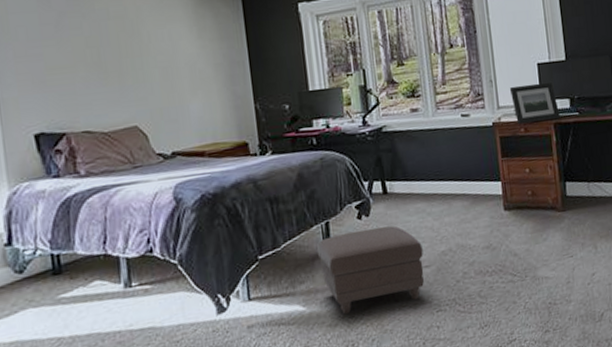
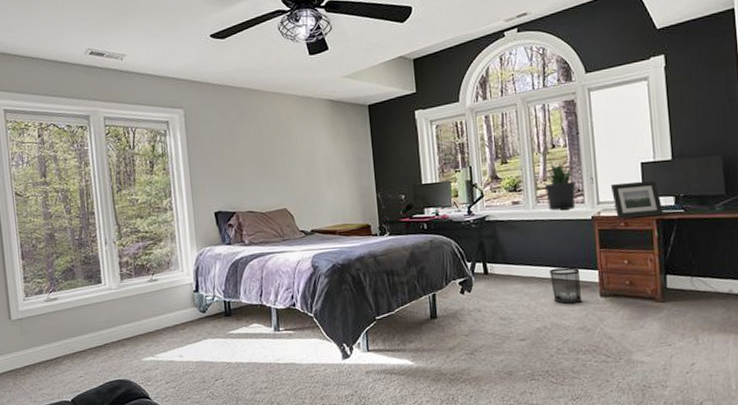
ottoman: present [316,225,424,315] -> none [424,301,520,373]
planter: none [443,62,477,118] -> present [544,161,576,211]
waste bin: none [453,180,486,222] -> present [550,267,581,304]

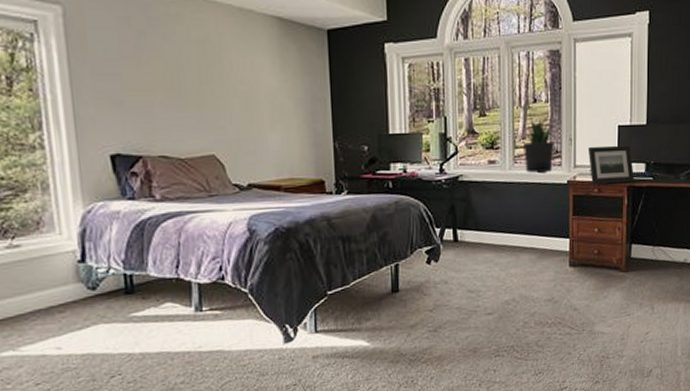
waste bin: present [550,267,581,304] -> none [522,235,552,274]

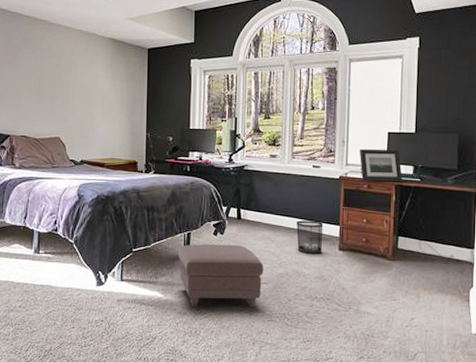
ottoman: none [384,272,487,353] -> present [178,243,264,308]
waste bin: none [522,235,552,274] -> present [296,220,324,254]
planter: present [523,117,554,173] -> none [301,121,328,168]

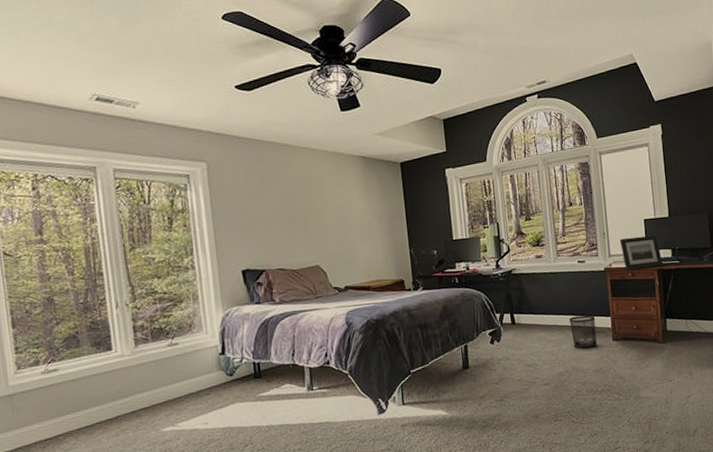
ottoman: present [178,243,264,308] -> none [457,350,544,420]

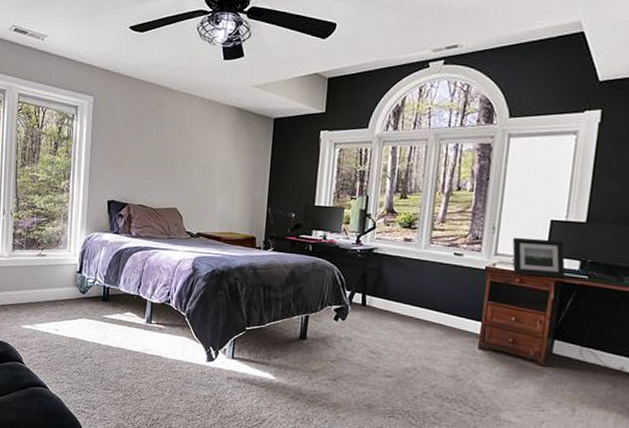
waste bin: present [569,315,597,349] -> none [429,312,462,351]

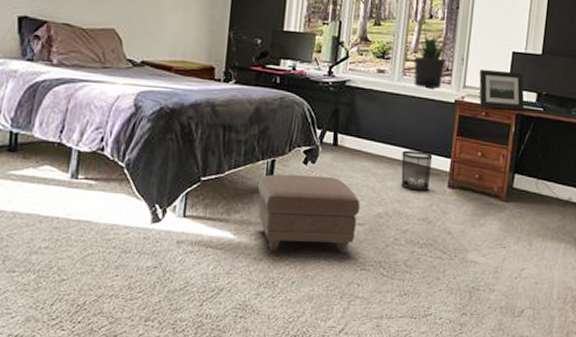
ottoman: none [293,327,388,401] -> present [257,174,360,254]
waste bin: none [429,312,462,351] -> present [401,150,433,191]
planter: none [441,203,476,256] -> present [413,32,446,89]

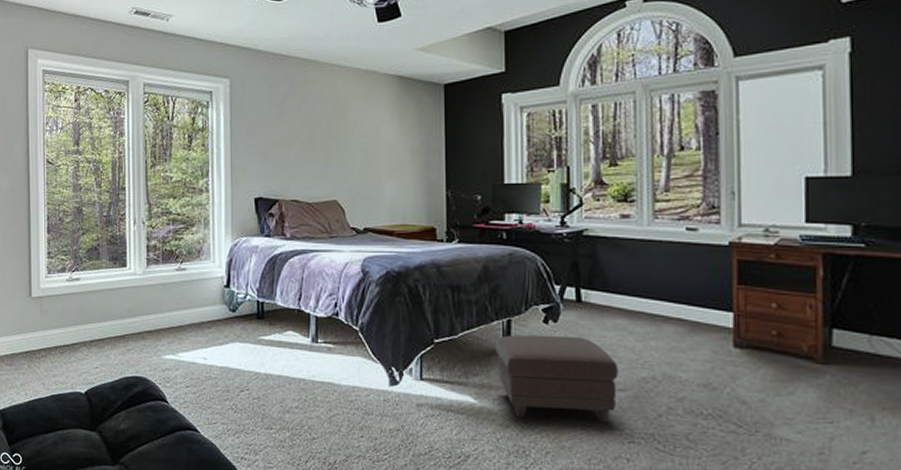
waste bin: present [401,150,433,191] -> none [665,304,708,352]
planter: present [413,32,446,89] -> none [667,166,709,230]
picture frame: present [479,68,525,110] -> none [758,201,834,249]

